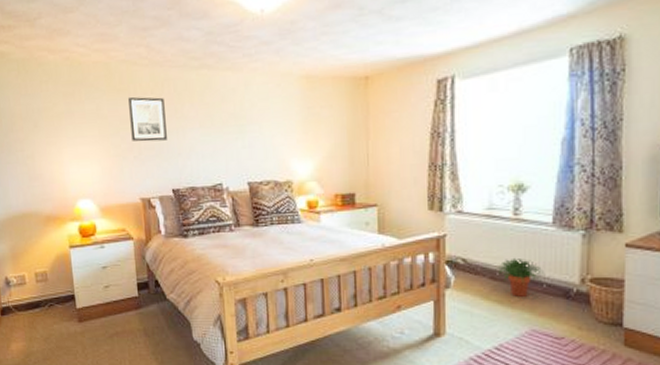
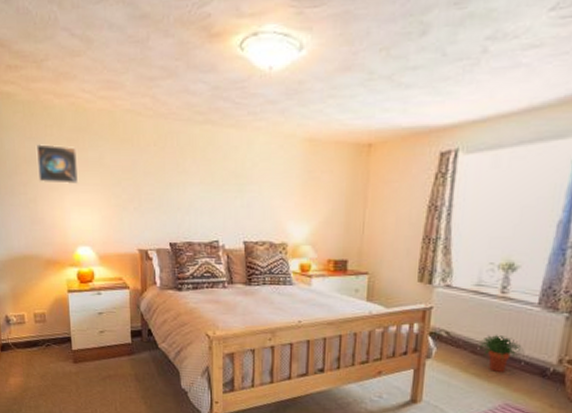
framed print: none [31,99,77,139] -> present [35,144,79,185]
wall art: present [128,96,167,142] -> none [131,147,167,194]

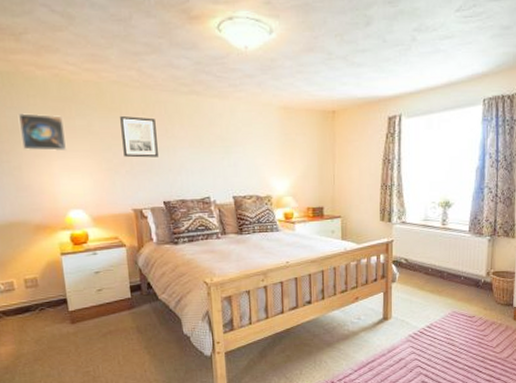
wall art: none [131,147,167,194] -> present [120,115,158,158]
potted plant: present [478,334,524,372] -> none [429,257,462,287]

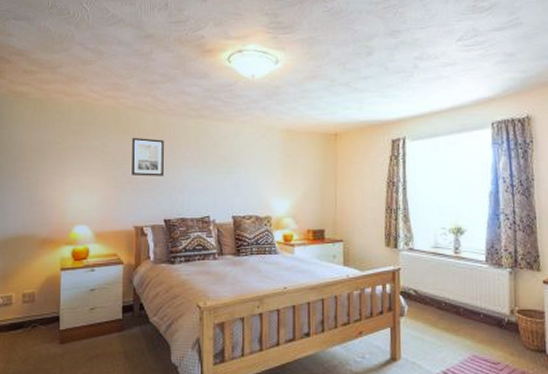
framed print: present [17,113,67,152] -> none [42,135,81,170]

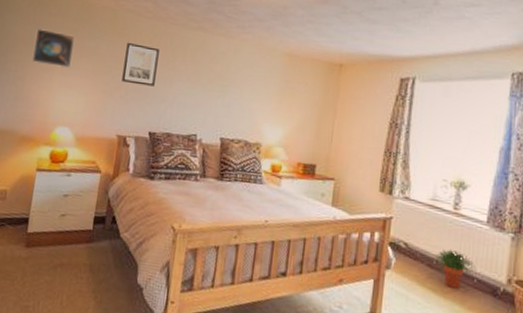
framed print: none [42,135,81,170] -> present [32,28,75,68]
potted plant: none [442,290,481,325] -> present [434,249,476,289]

